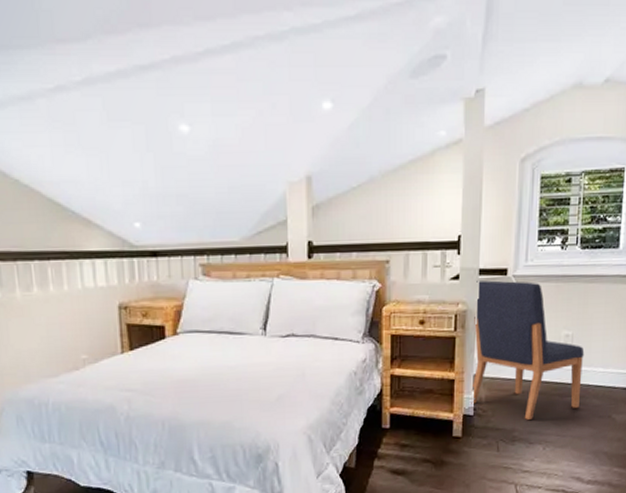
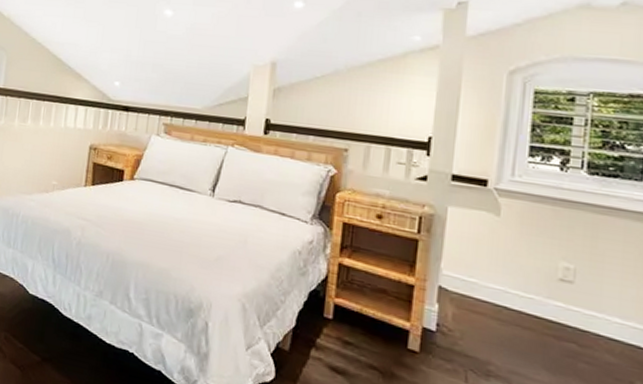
chair: present [471,280,585,420] -> none [433,186,593,359]

